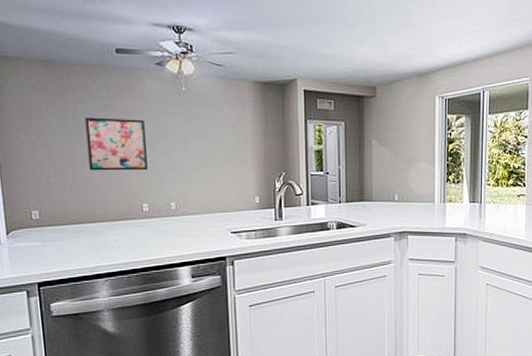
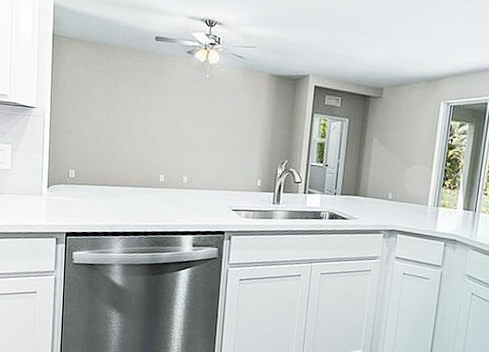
wall art: present [85,117,148,171] -> none [120,94,171,146]

